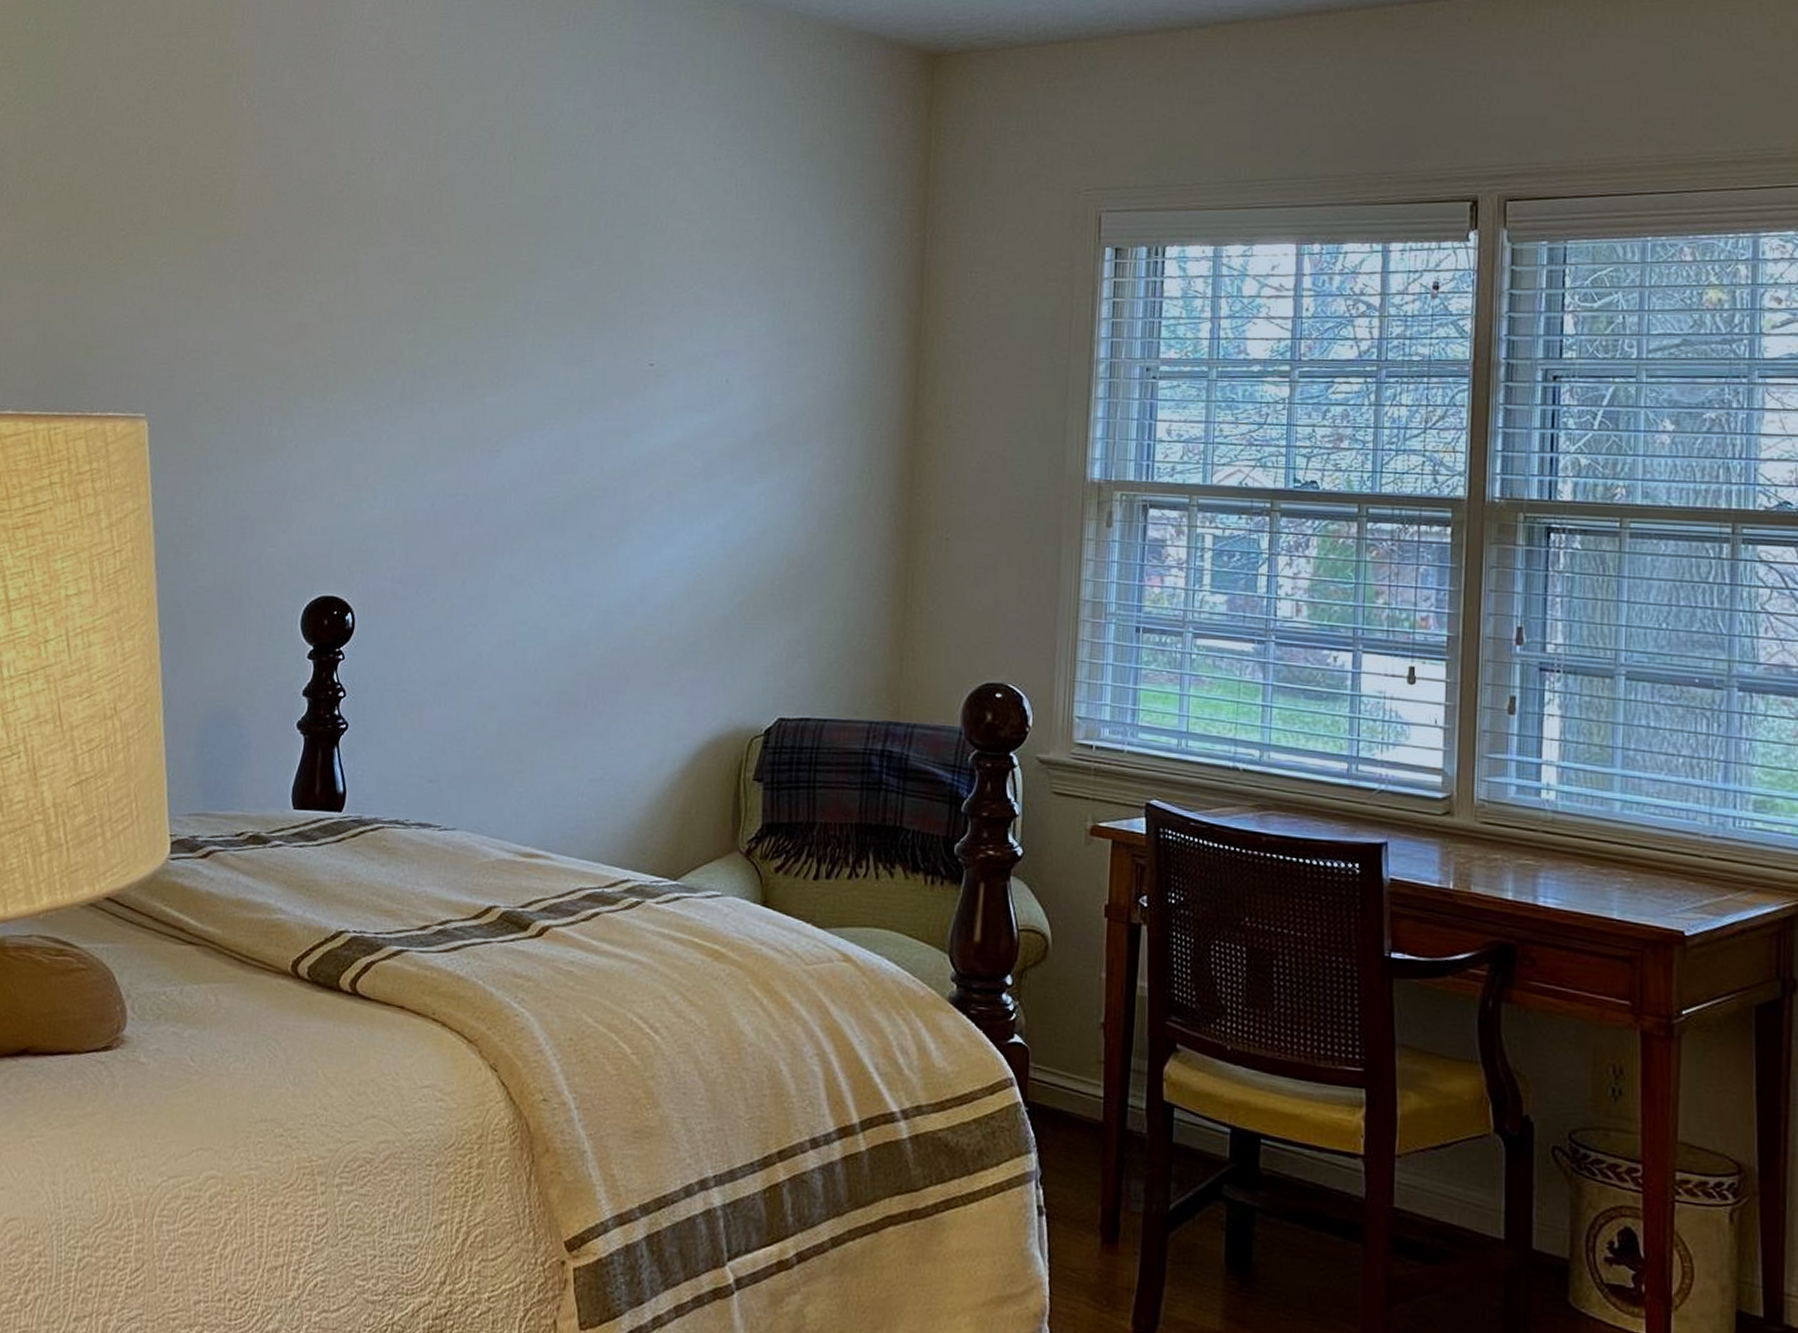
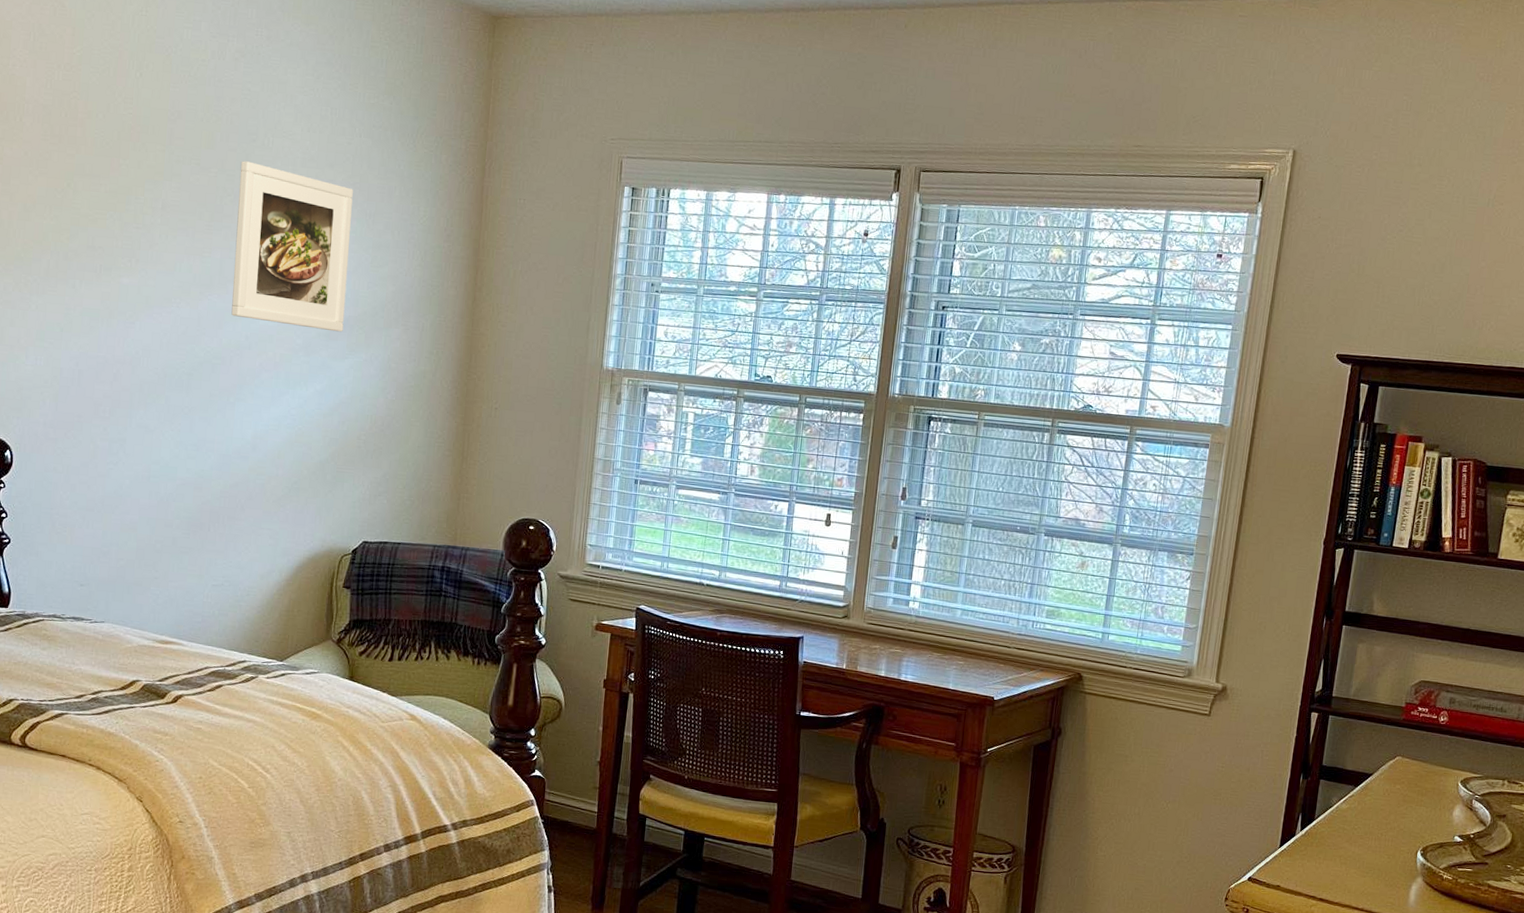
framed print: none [616,249,763,450] -> present [231,161,353,332]

